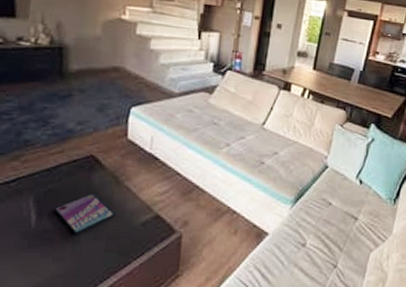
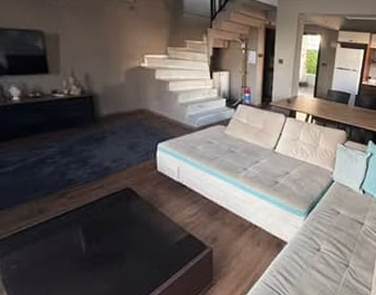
video game case: present [55,193,117,234] -> none [101,220,155,256]

